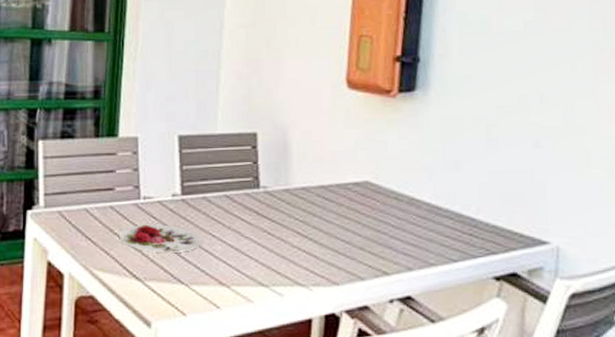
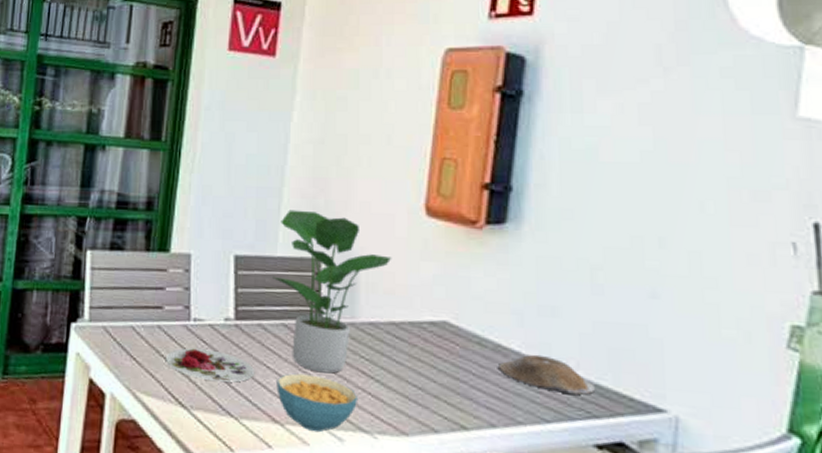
potted plant: none [214,90,320,236] -> present [273,210,392,374]
cereal bowl: none [222,239,295,290] -> present [277,373,359,433]
plate: none [413,204,492,235] -> present [499,354,595,395]

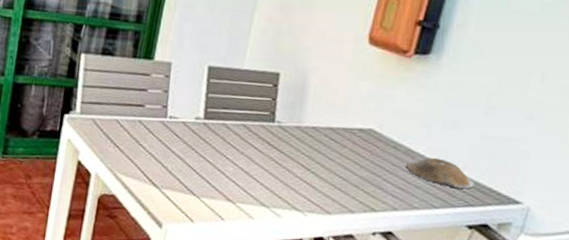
plate: present [165,348,255,383] -> none [143,140,217,169]
potted plant: present [273,210,392,374] -> none [238,31,337,165]
cereal bowl: present [277,373,359,433] -> none [232,164,297,210]

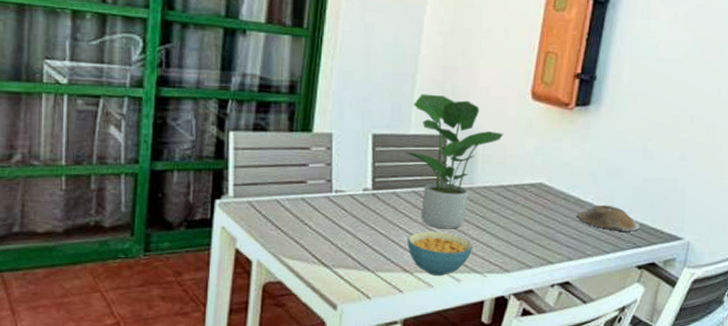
cereal bowl: none [232,164,297,210] -> present [407,231,473,277]
potted plant: none [238,31,337,165] -> present [406,94,504,229]

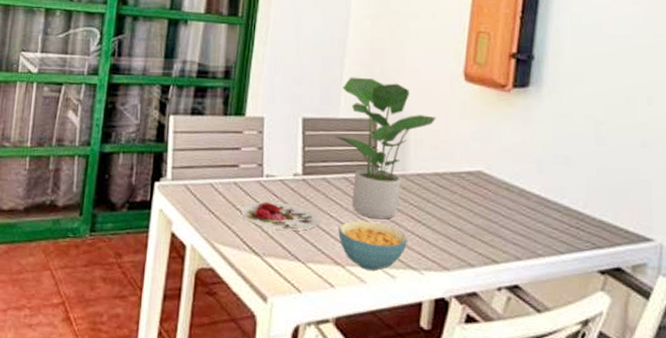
plate: none [309,216,390,243] -> present [240,201,320,231]
plate: present [577,204,640,232] -> none [523,196,598,229]

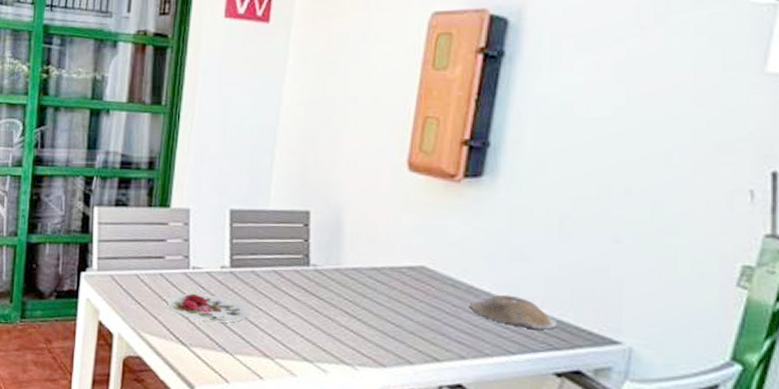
potted plant: present [335,77,437,220] -> none [265,167,376,314]
cereal bowl: present [338,220,408,272] -> none [268,314,342,365]
plate: none [523,196,598,229] -> present [470,294,557,330]

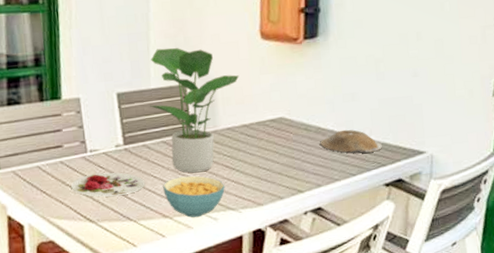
potted plant: none [265,167,376,314] -> present [150,48,240,173]
cereal bowl: none [268,314,342,365] -> present [163,175,226,218]

